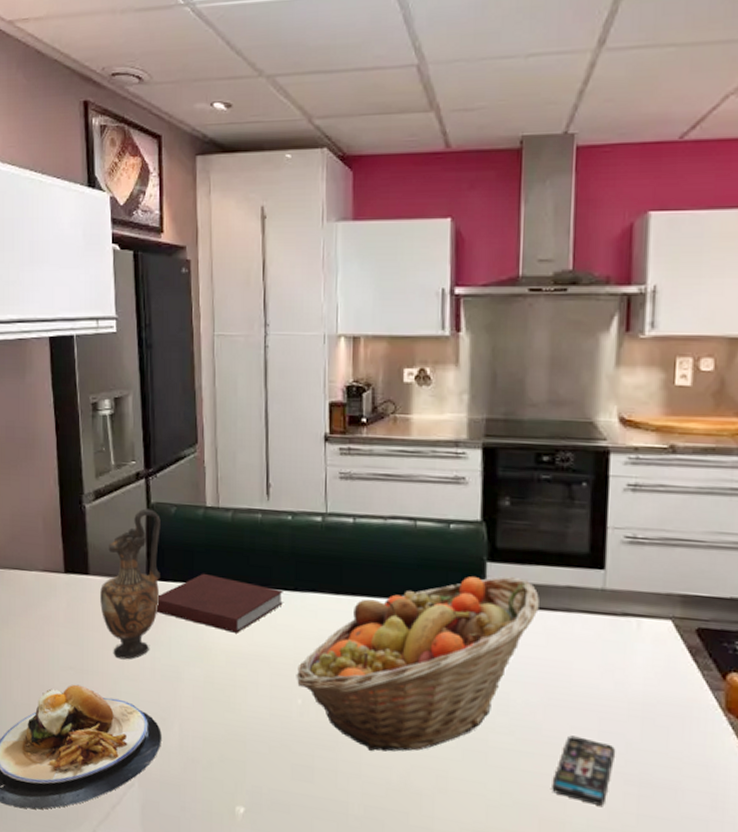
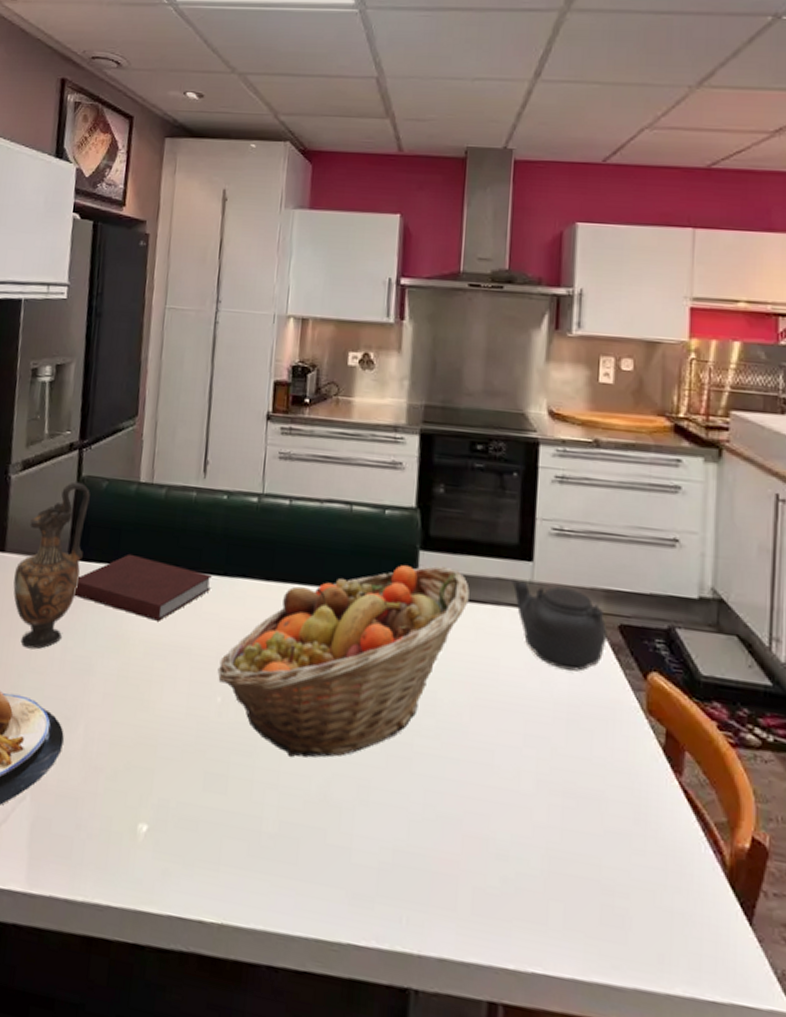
smartphone: present [552,735,615,806] -> none [476,739,540,819]
teapot: none [581,587,684,673] -> present [510,579,607,671]

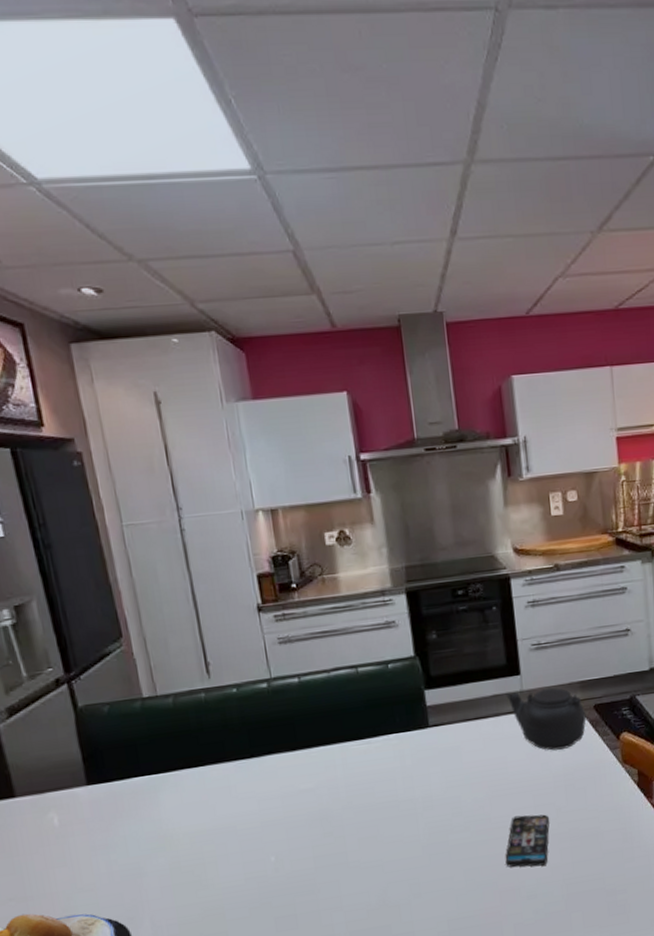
vase: present [13,482,90,650] -> none [32,713,106,874]
notebook: present [74,553,212,621] -> none [103,760,242,816]
fruit basket: present [217,565,470,758] -> none [265,697,474,883]
smartphone: none [476,739,540,819] -> present [505,814,550,867]

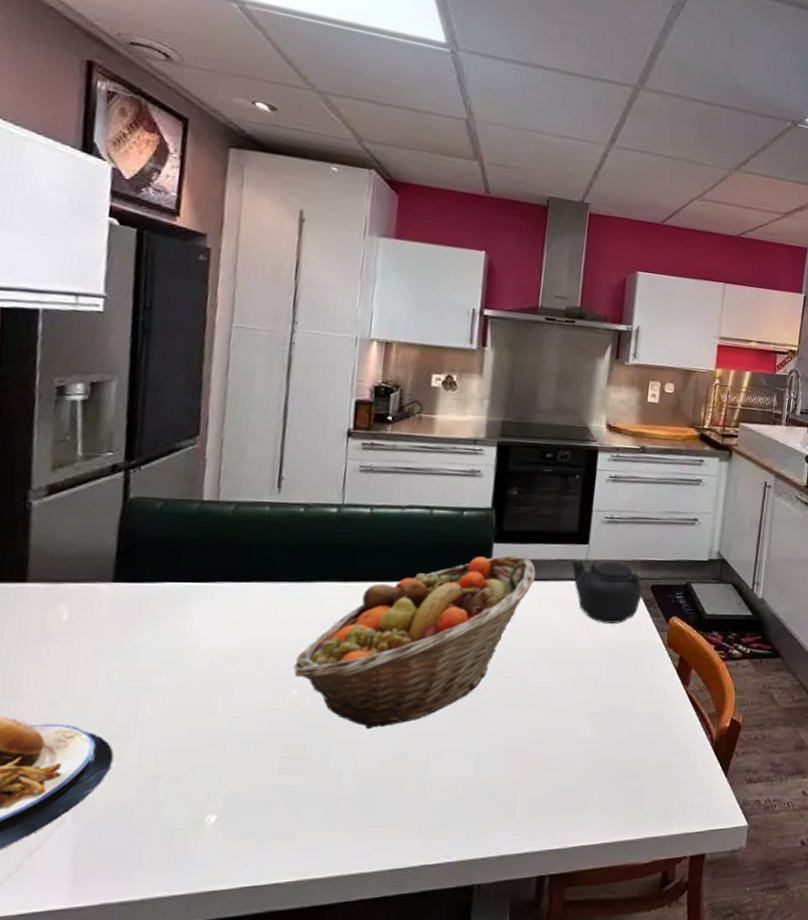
fruit basket: none [265,697,474,883] -> present [293,555,536,730]
smartphone: present [505,814,550,867] -> none [534,684,587,739]

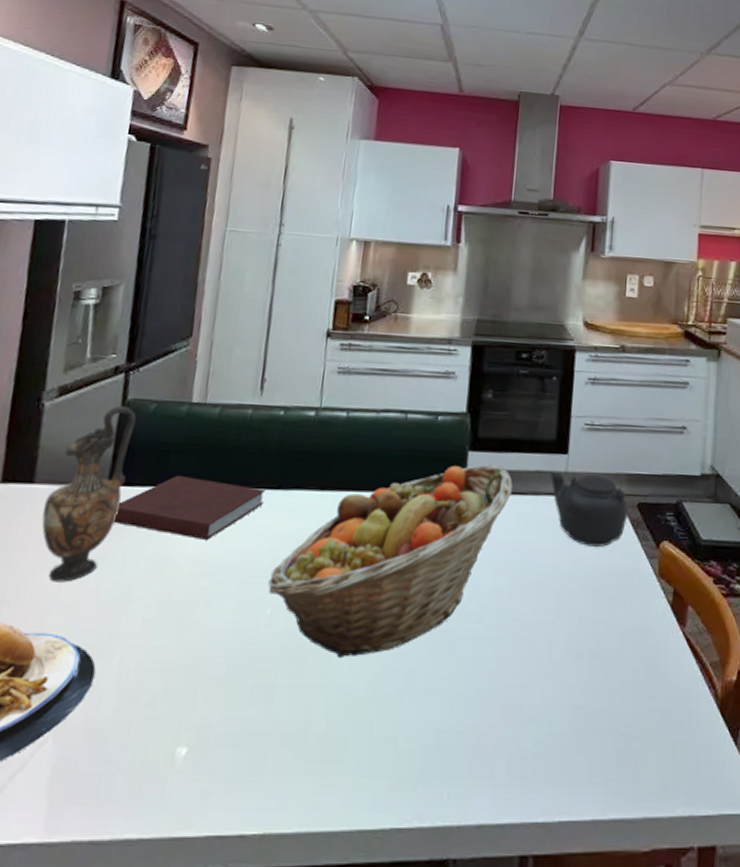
vase: none [39,504,141,676] -> present [41,405,136,583]
notebook: none [122,570,287,631] -> present [113,475,266,540]

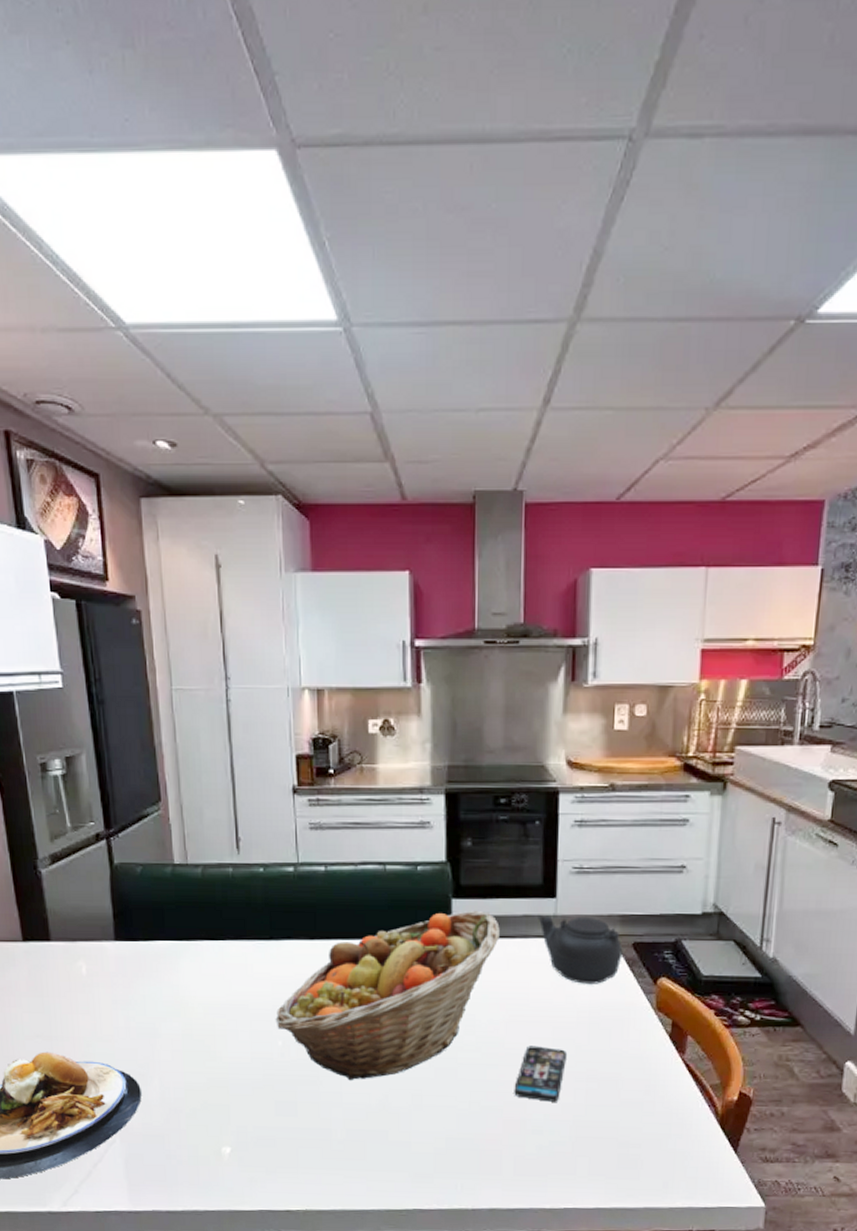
vase: present [41,405,136,583] -> none [64,870,130,1022]
notebook: present [113,475,266,540] -> none [127,930,260,985]
smartphone: none [513,616,570,684] -> present [514,1045,566,1102]

